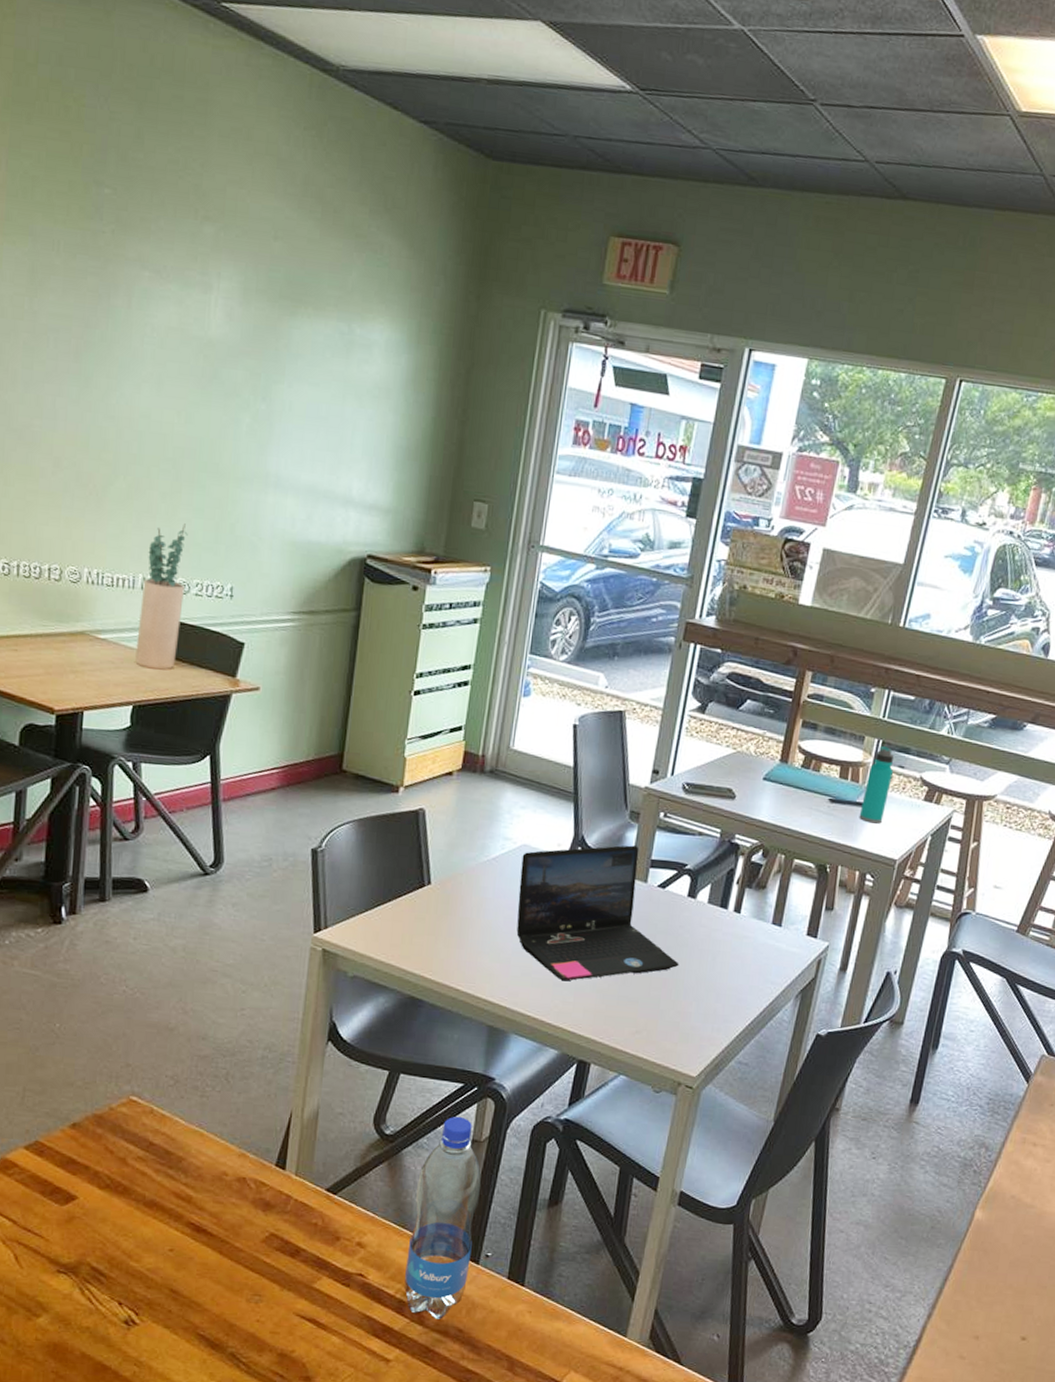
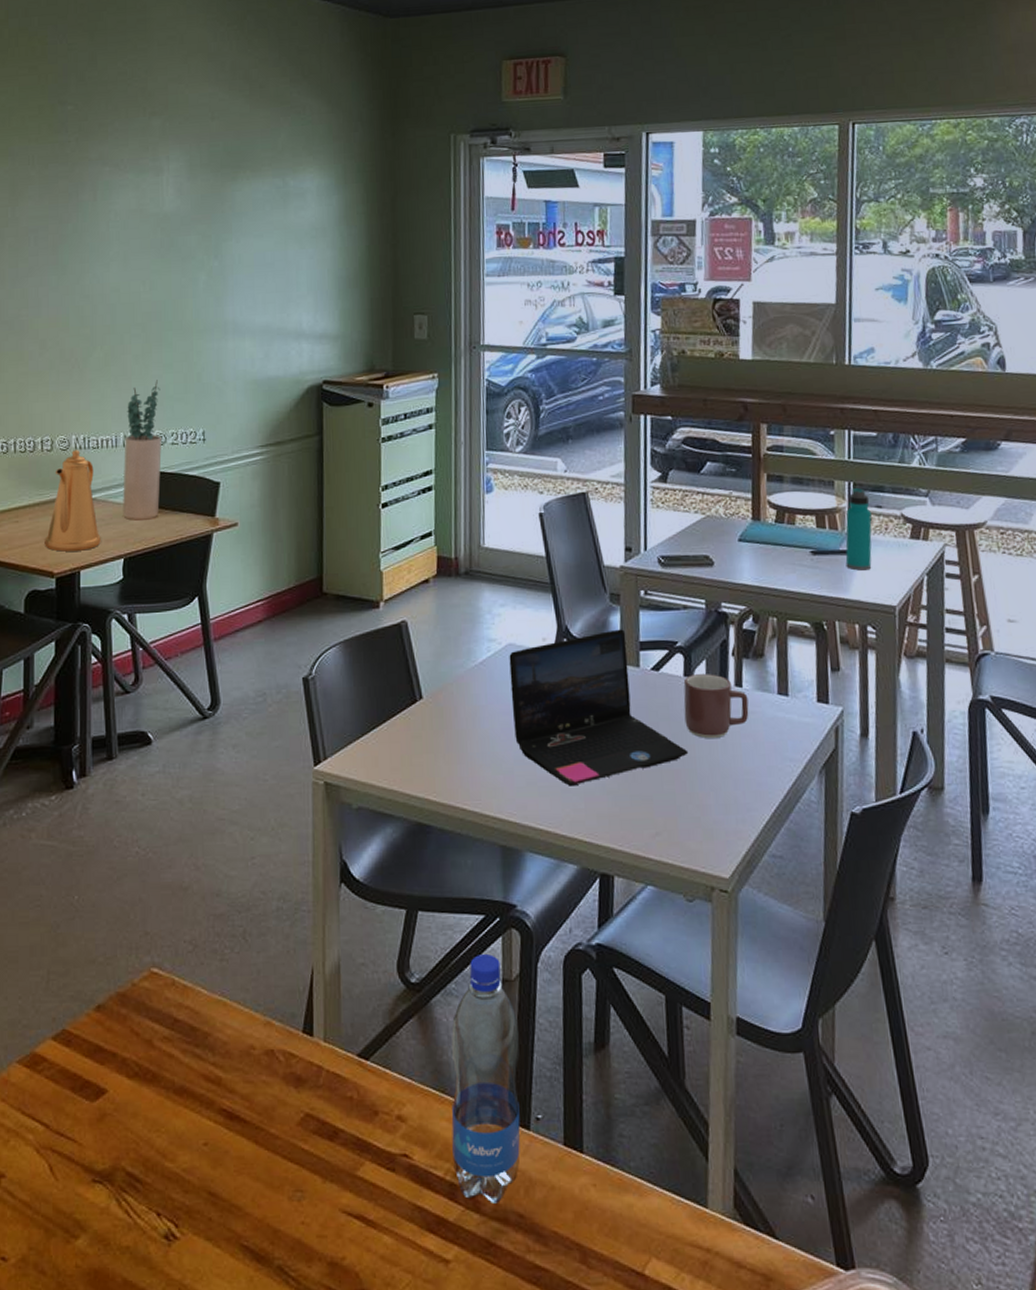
coffee pot: none [46,584,109,692] -> present [44,450,101,552]
mug: none [681,896,744,956] -> present [683,674,749,739]

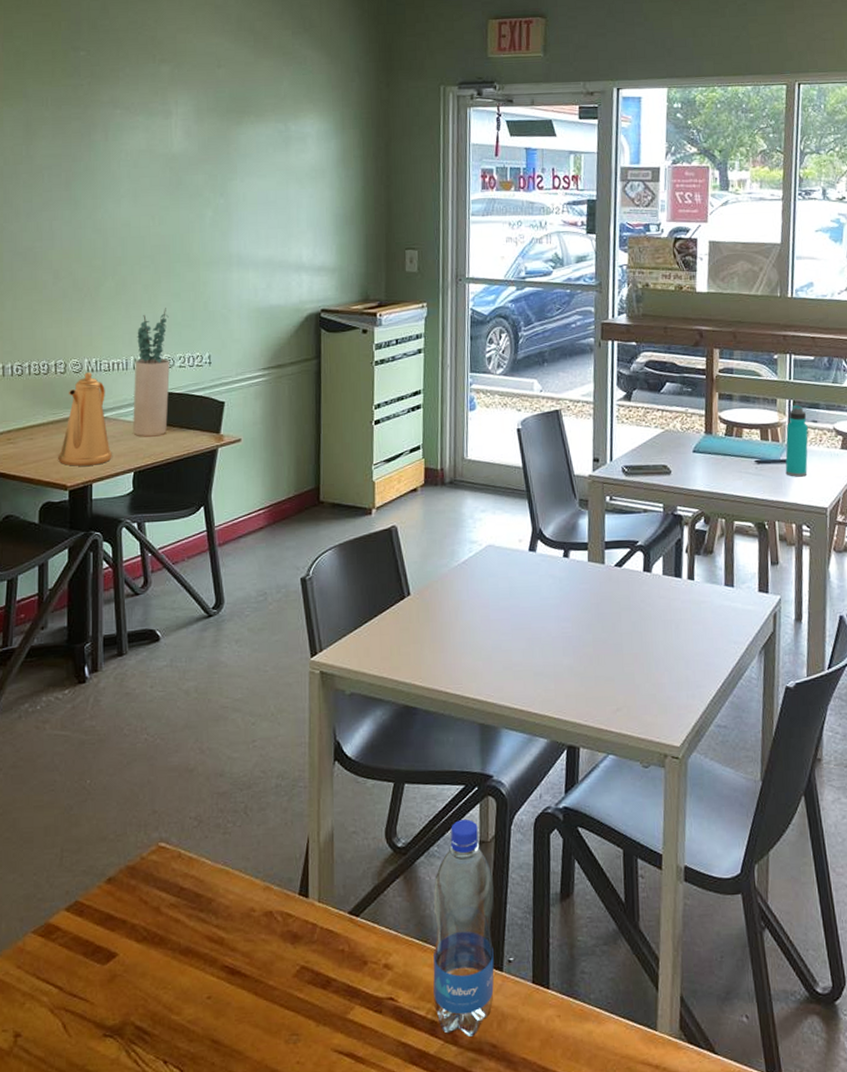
laptop: present [509,629,689,786] -> none [489,531,646,670]
mug: present [683,674,749,739] -> none [643,569,700,626]

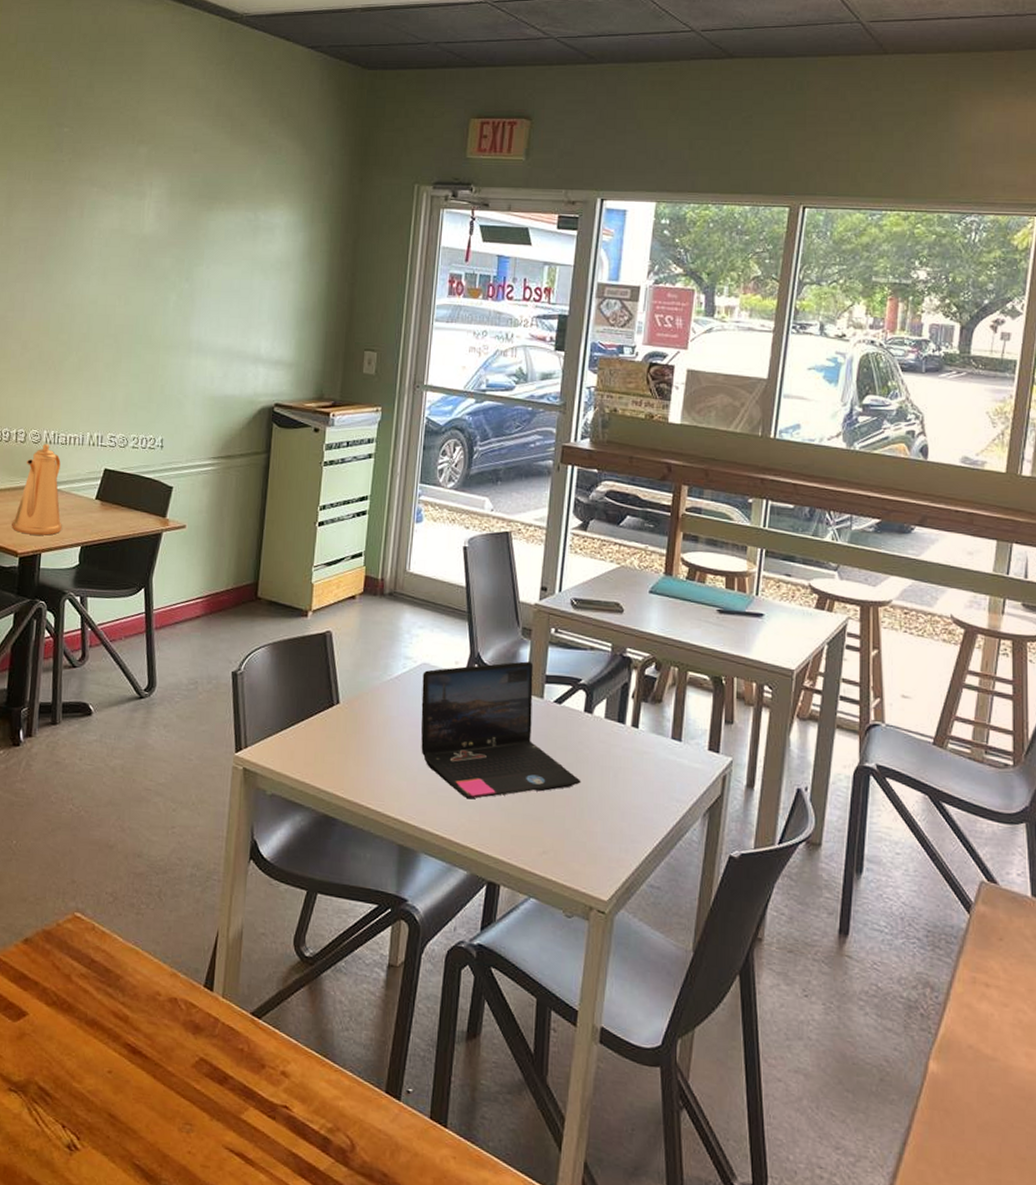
vase: present [133,308,170,437] -> none [83,388,127,514]
bottle: present [433,819,495,1037] -> none [328,939,400,1161]
laptop: none [489,531,646,670] -> present [420,661,581,799]
water bottle: present [785,404,809,477] -> none [750,554,780,634]

